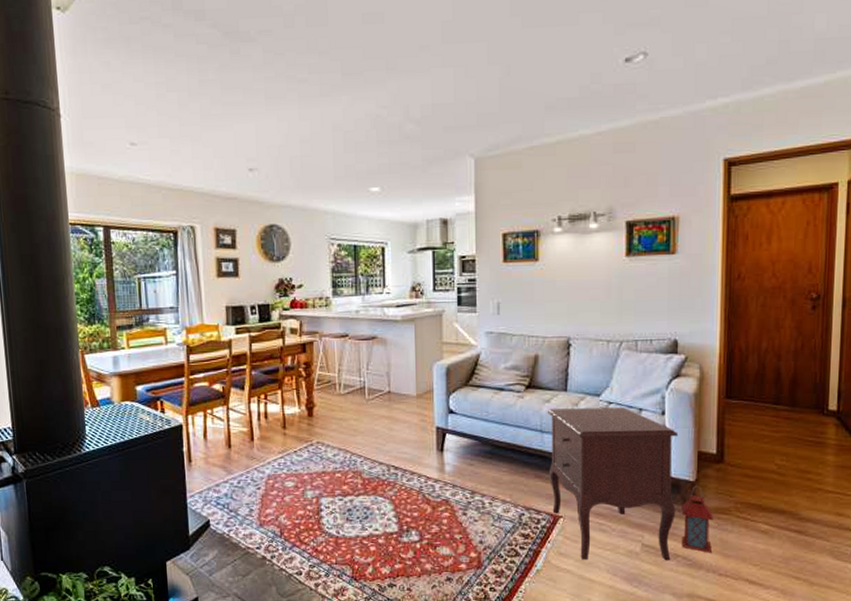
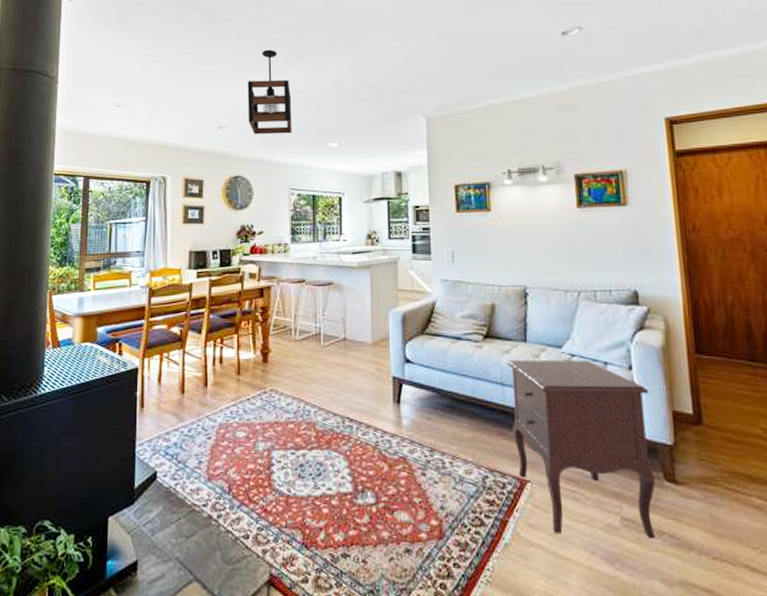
pendant light: none [278,76,330,178] -> present [247,49,292,135]
lantern: present [681,485,714,553] -> none [661,449,703,531]

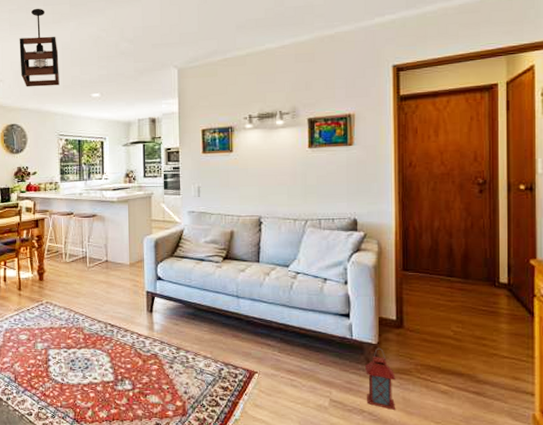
nightstand: present [507,360,656,539] -> none [242,277,361,416]
lantern: none [661,449,703,531] -> present [365,347,396,410]

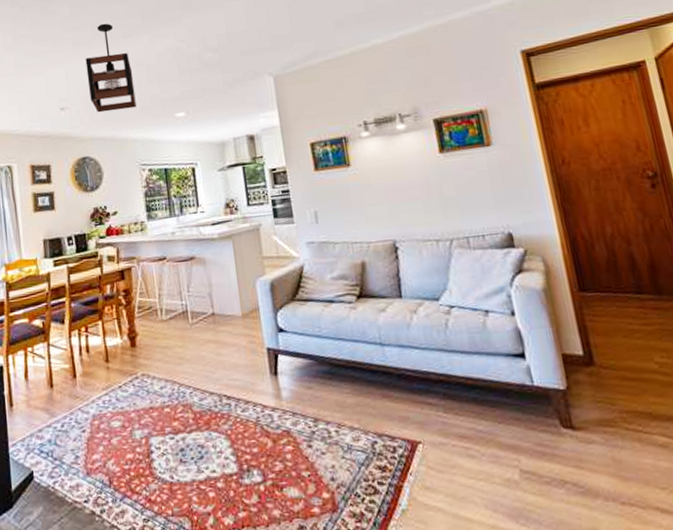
lantern: present [365,347,396,410] -> none [556,393,607,476]

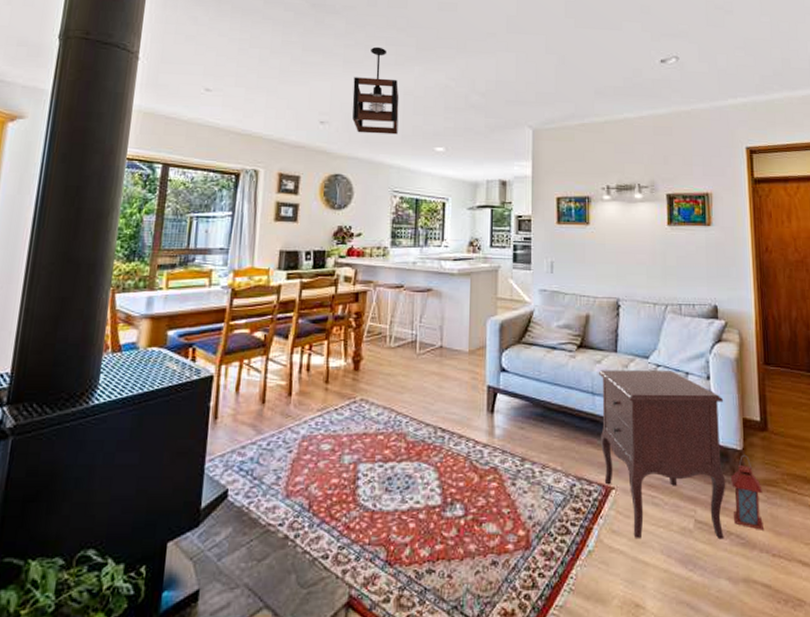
nightstand: none [384,310,559,495] -> present [598,370,726,540]
lantern: none [556,393,607,476] -> present [731,454,765,530]

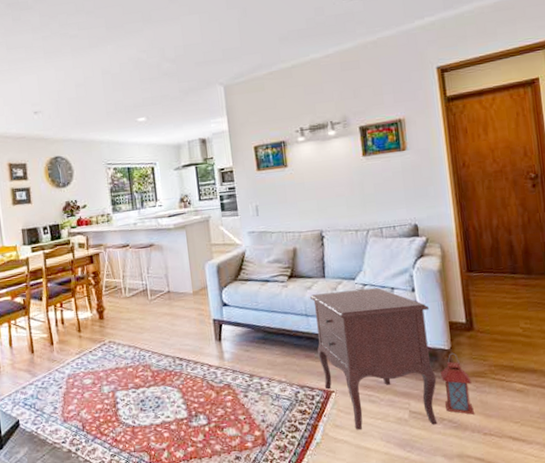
pendant light: present [352,46,399,135] -> none [55,33,102,117]

